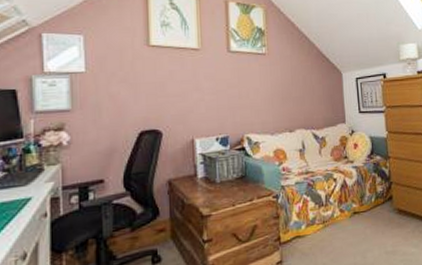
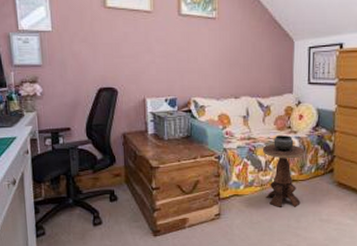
side table: none [321,166,365,245] -> present [262,135,305,207]

